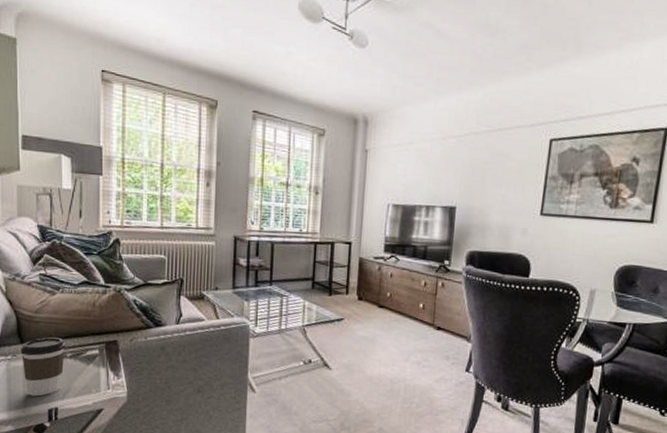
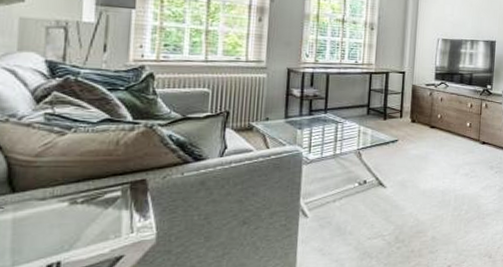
coffee cup: present [20,337,65,397] -> none [10,183,76,253]

